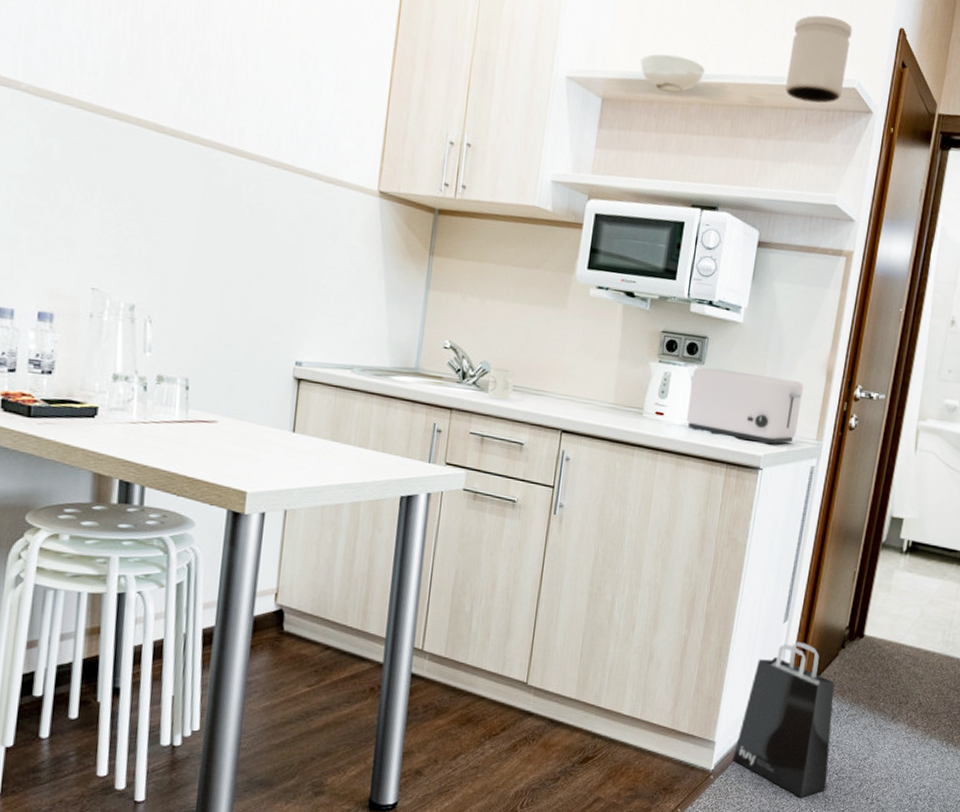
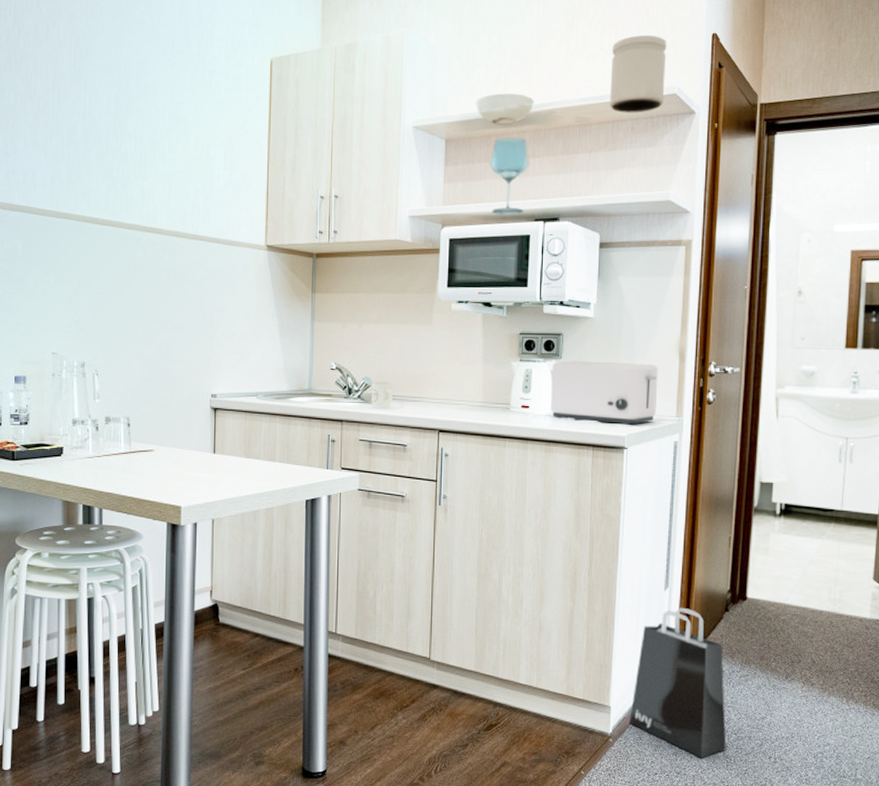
wine glass: none [645,106,694,198] -> present [489,137,530,215]

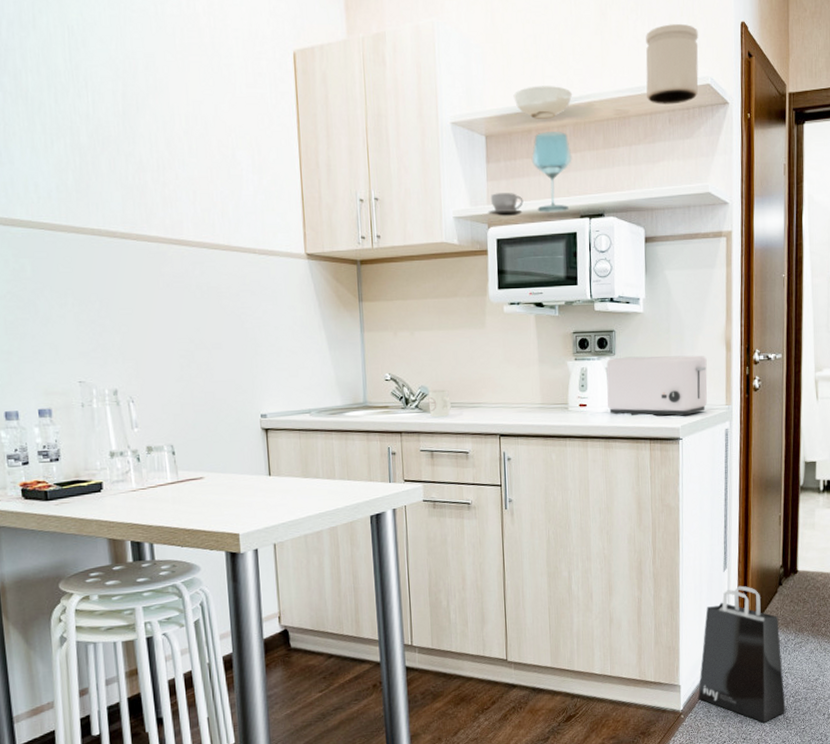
teacup: none [442,194,479,218] -> present [487,193,524,217]

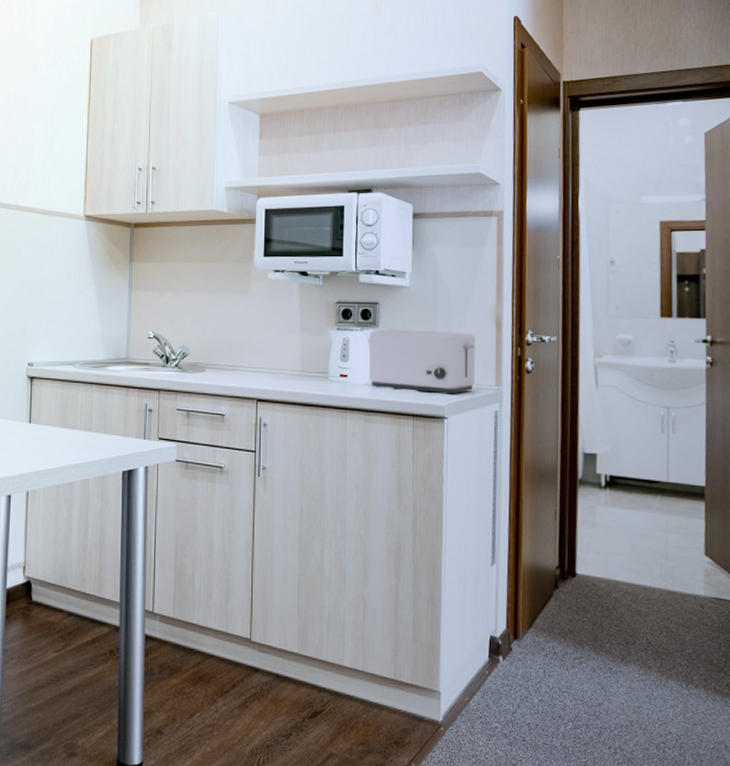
mug: present [428,389,451,417] -> none [188,350,210,377]
teacup: present [487,193,524,217] -> none [257,167,293,189]
bowl: present [513,86,572,119] -> none [289,71,345,101]
wine glass: present [531,132,572,213] -> none [303,112,343,187]
jar: present [646,24,699,105] -> none [418,18,471,90]
shopping bag: present [698,585,786,723] -> none [461,584,564,749]

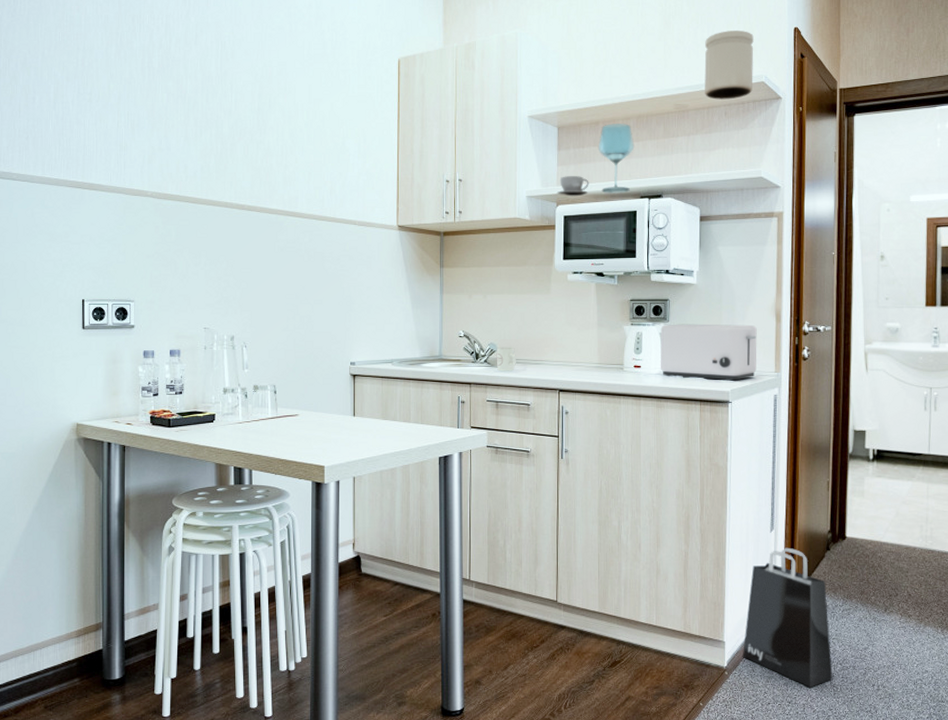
mug: none [188,350,210,377] -> present [496,347,516,371]
teacup: none [257,167,293,189] -> present [556,176,589,197]
wine glass: none [303,112,343,187] -> present [598,124,635,193]
jar: none [418,18,471,90] -> present [704,31,754,100]
shopping bag: none [461,584,564,749] -> present [743,547,833,688]

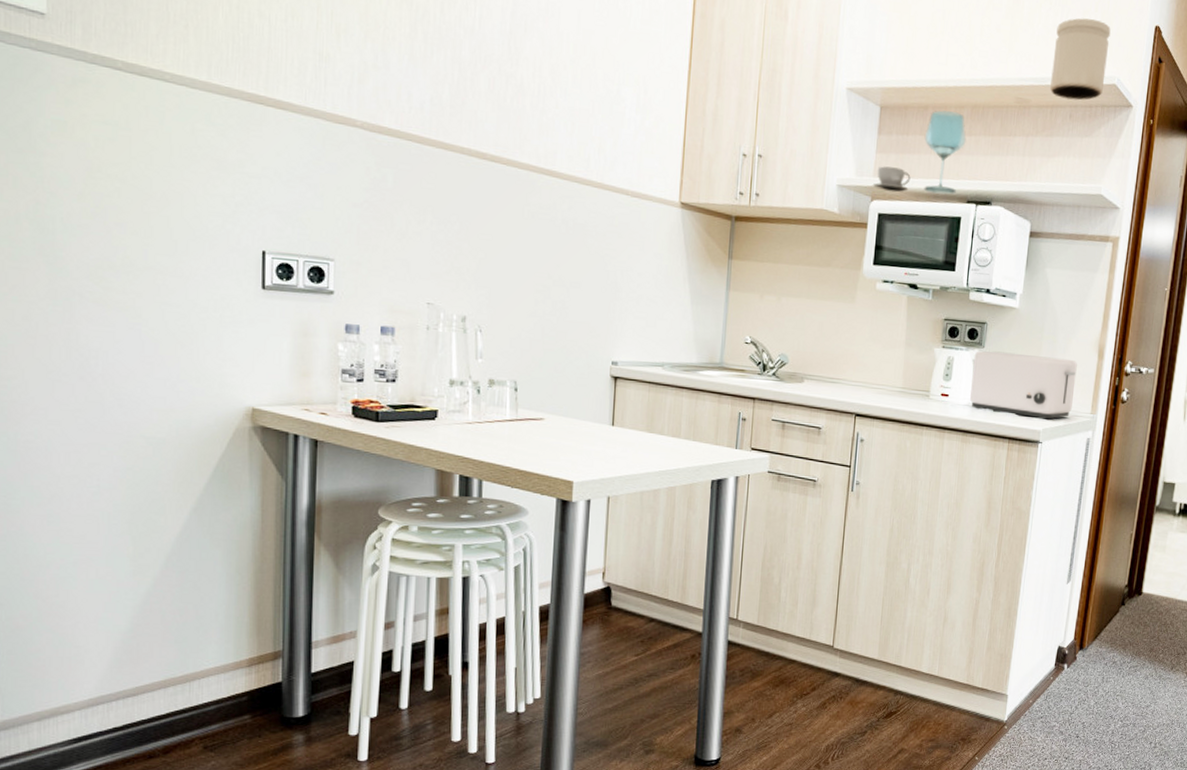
mug: present [496,347,516,371] -> none [786,359,810,389]
shopping bag: present [743,547,833,688] -> none [1024,600,1117,744]

